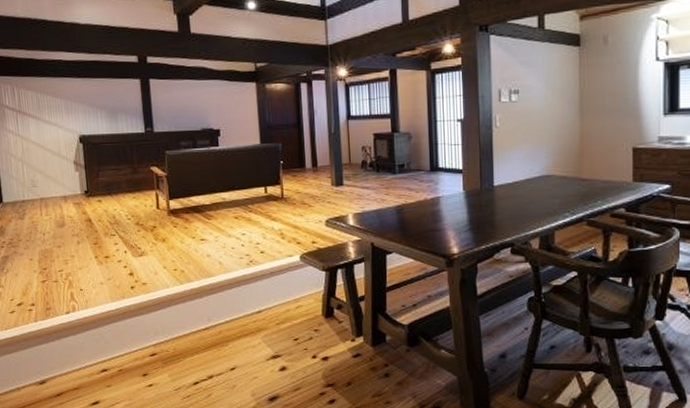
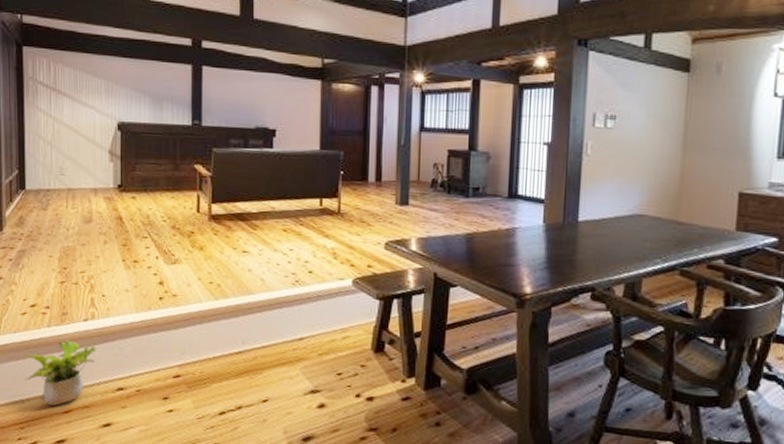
potted plant: none [16,332,80,390] -> present [24,340,97,406]

